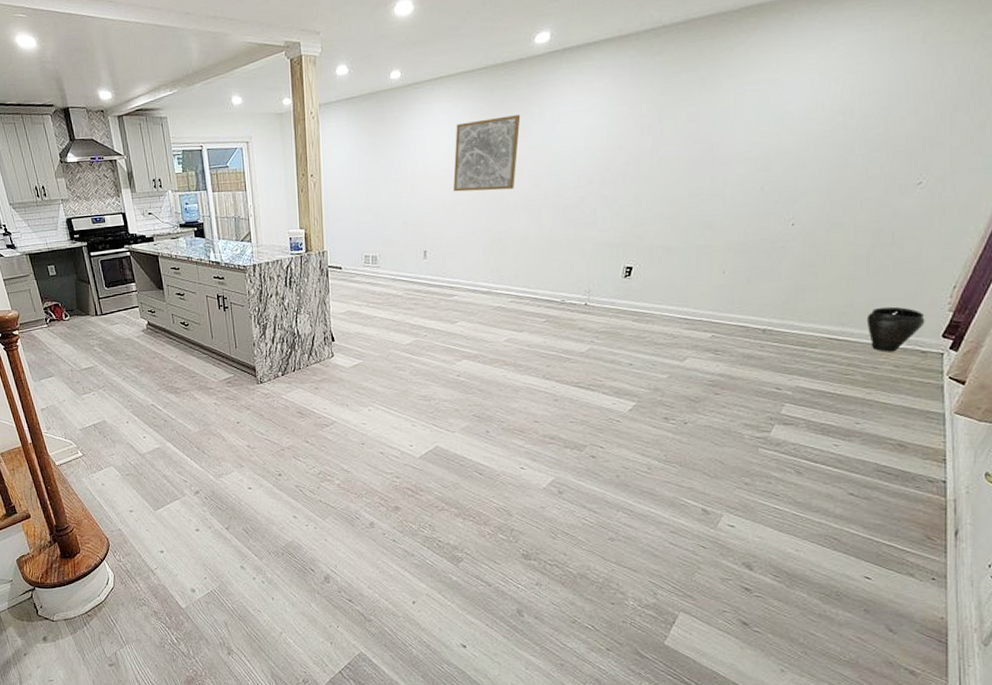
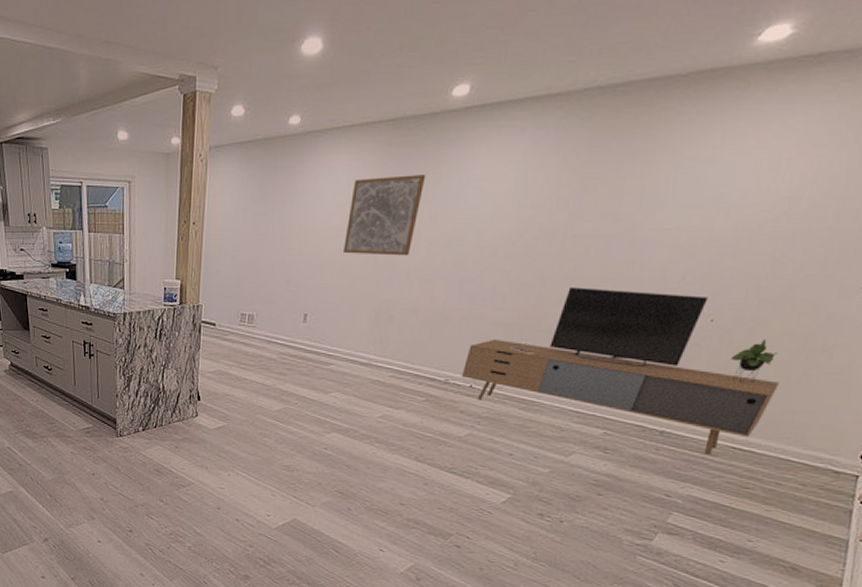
media console: none [576,203,860,347] -> present [461,287,779,455]
vase: present [866,306,925,352] -> none [777,419,845,469]

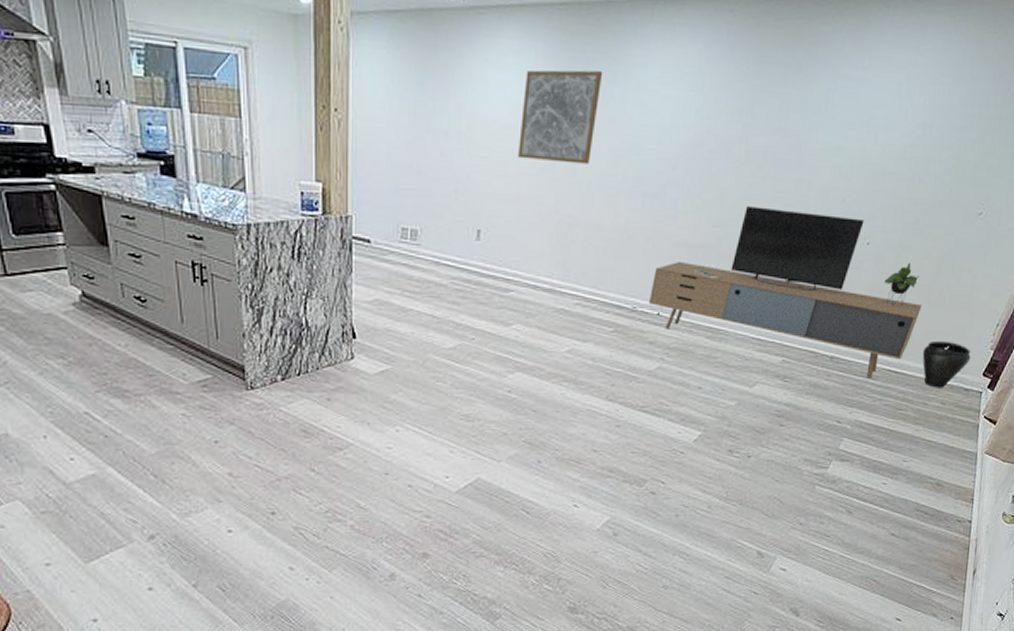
vase: none [777,419,845,469] -> present [922,340,971,388]

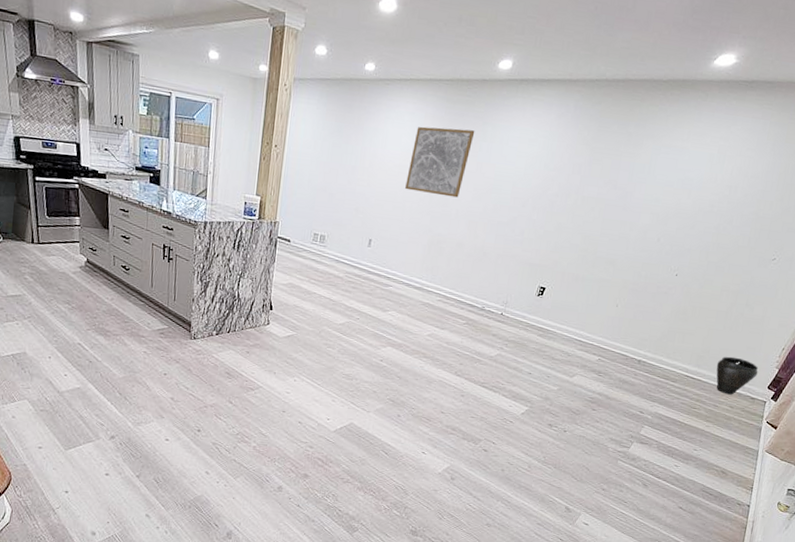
media console: present [648,206,922,379] -> none [495,238,719,381]

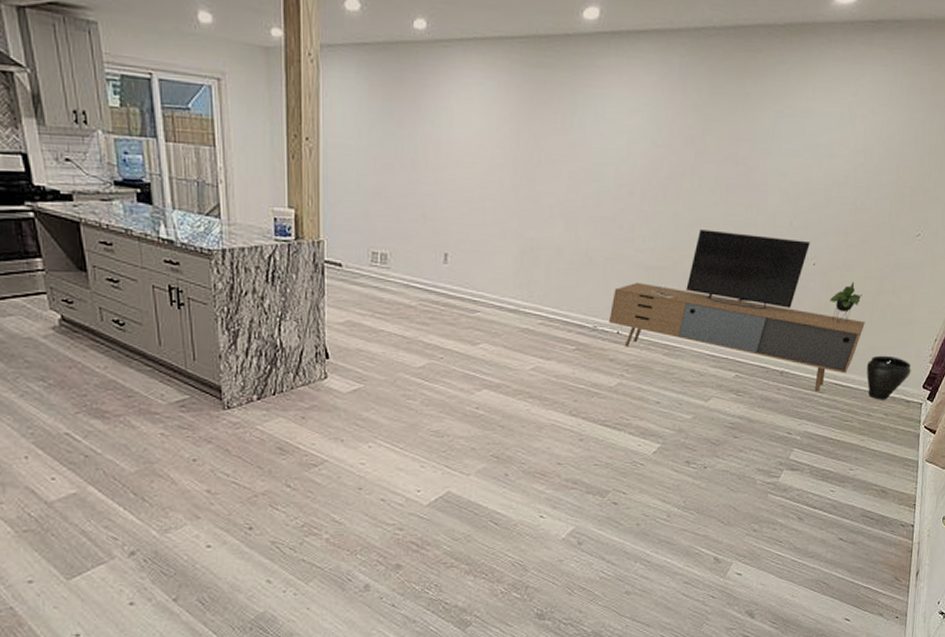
wall art: present [405,126,475,198] -> none [483,100,563,190]
media console: none [495,238,719,381] -> present [608,229,865,392]

